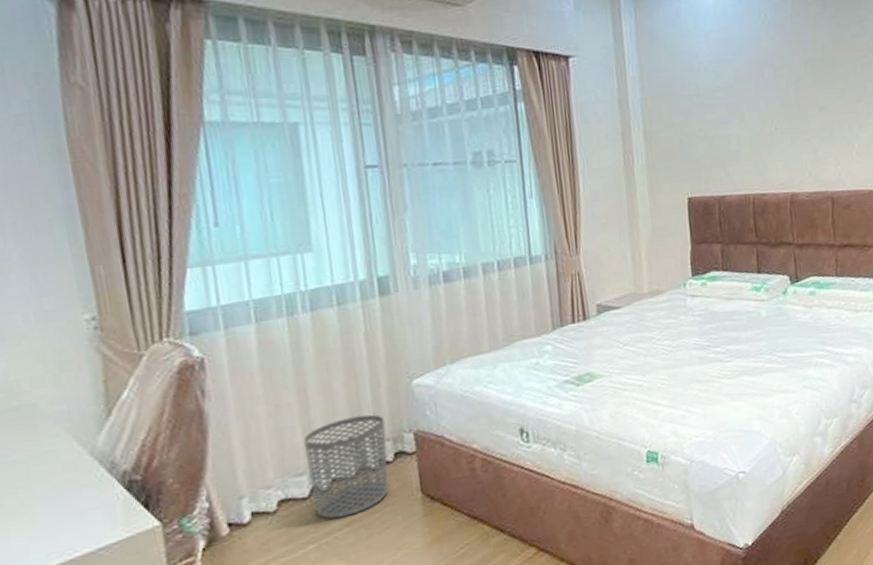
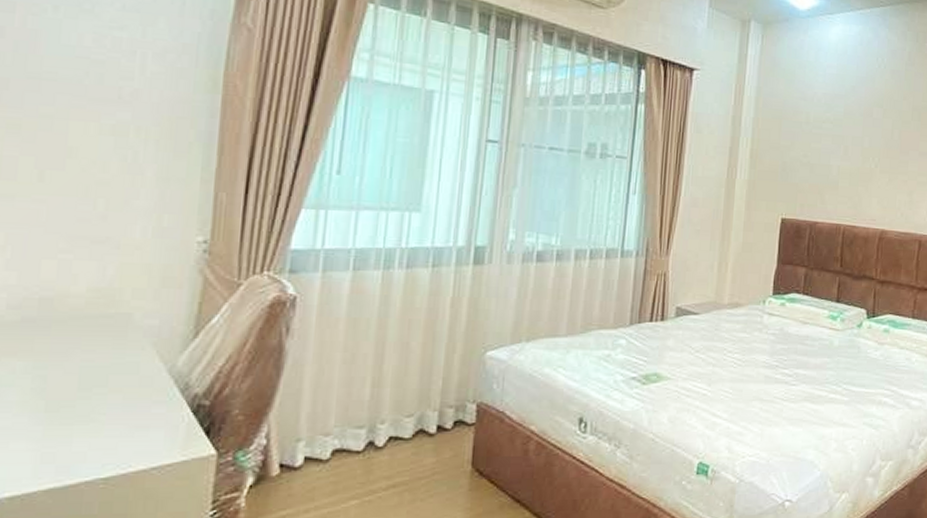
waste bin: present [304,414,389,519] -> none [367,378,451,478]

